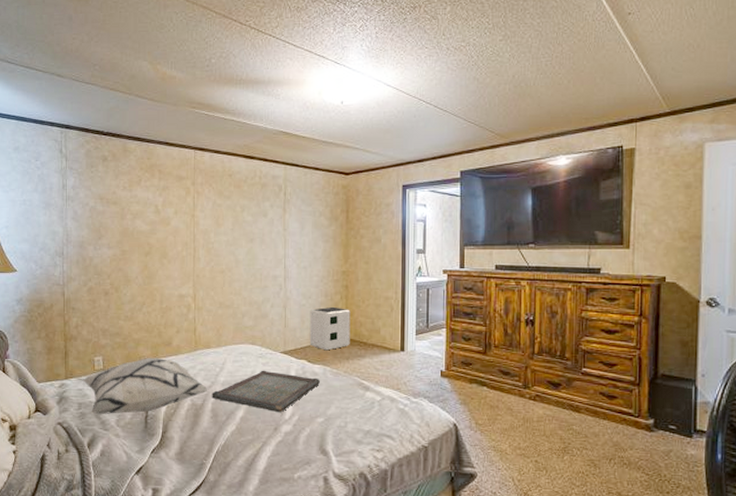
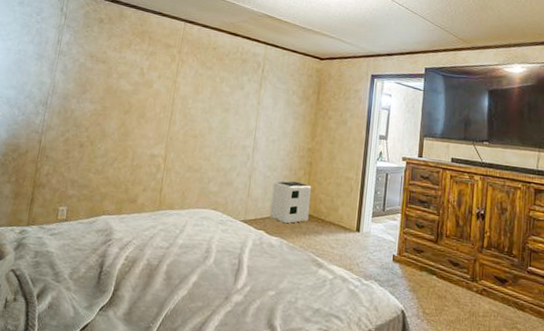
decorative pillow: present [82,357,209,415] -> none [43,212,167,268]
serving tray: present [212,370,320,413] -> none [168,236,276,282]

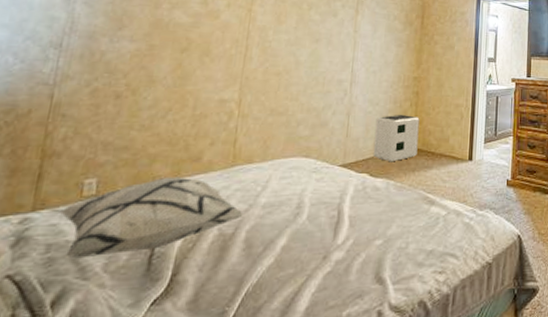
decorative pillow: none [43,212,167,268] -> present [59,176,245,259]

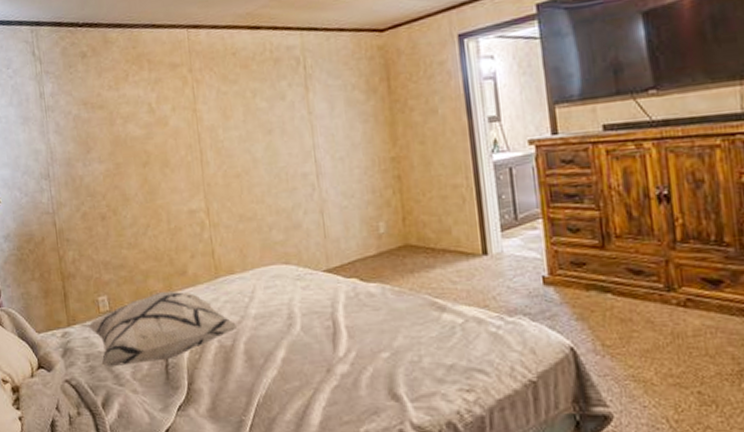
air purifier: present [372,114,420,162] -> none [354,205,413,264]

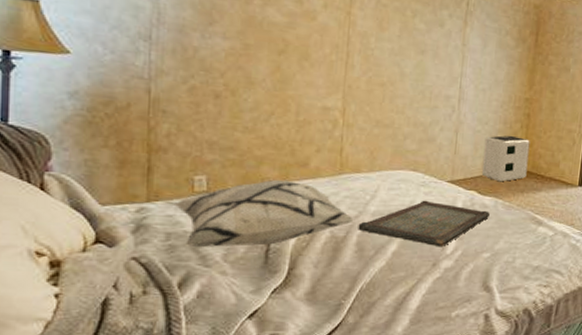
serving tray: none [242,295,379,350] -> present [358,200,490,248]
air purifier: none [354,205,413,264] -> present [481,135,530,182]

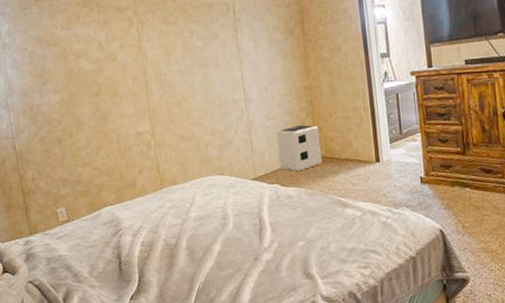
decorative pillow: present [173,180,355,248] -> none [47,201,182,268]
serving tray: present [358,200,490,248] -> none [184,199,296,242]

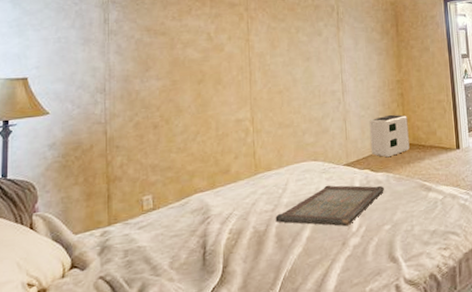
serving tray: none [184,199,296,242] -> present [275,185,384,227]

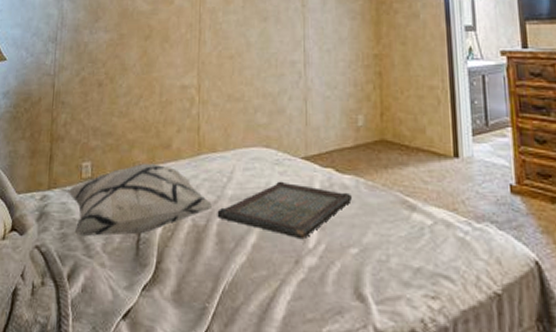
decorative pillow: none [128,187,272,260] -> present [66,163,214,237]
air purifier: present [369,114,410,158] -> none [336,99,388,156]

